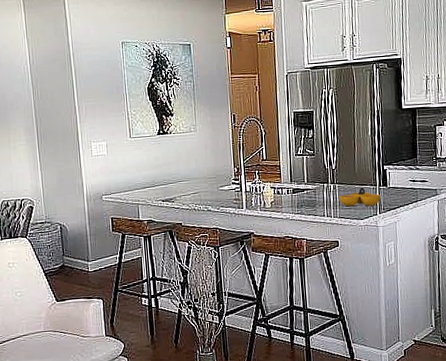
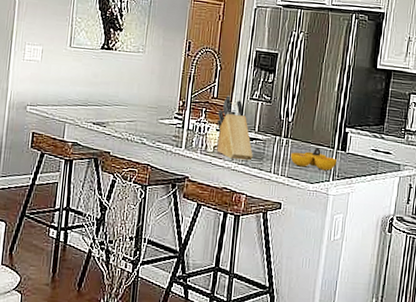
knife block: none [270,156,307,211] -> present [216,96,253,161]

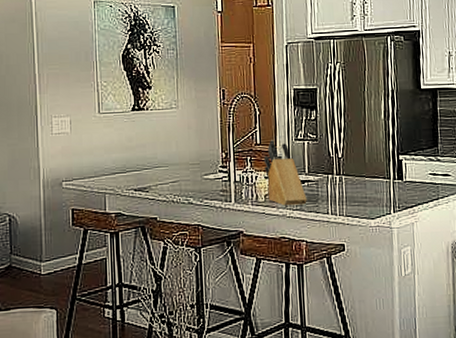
decorative bowl: present [290,147,337,171] -> none [346,180,396,203]

